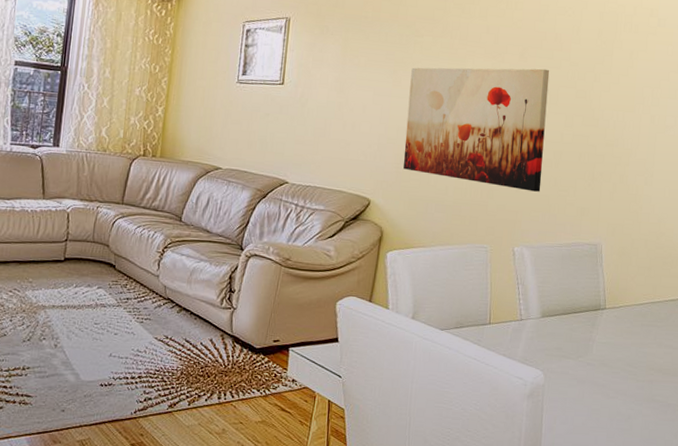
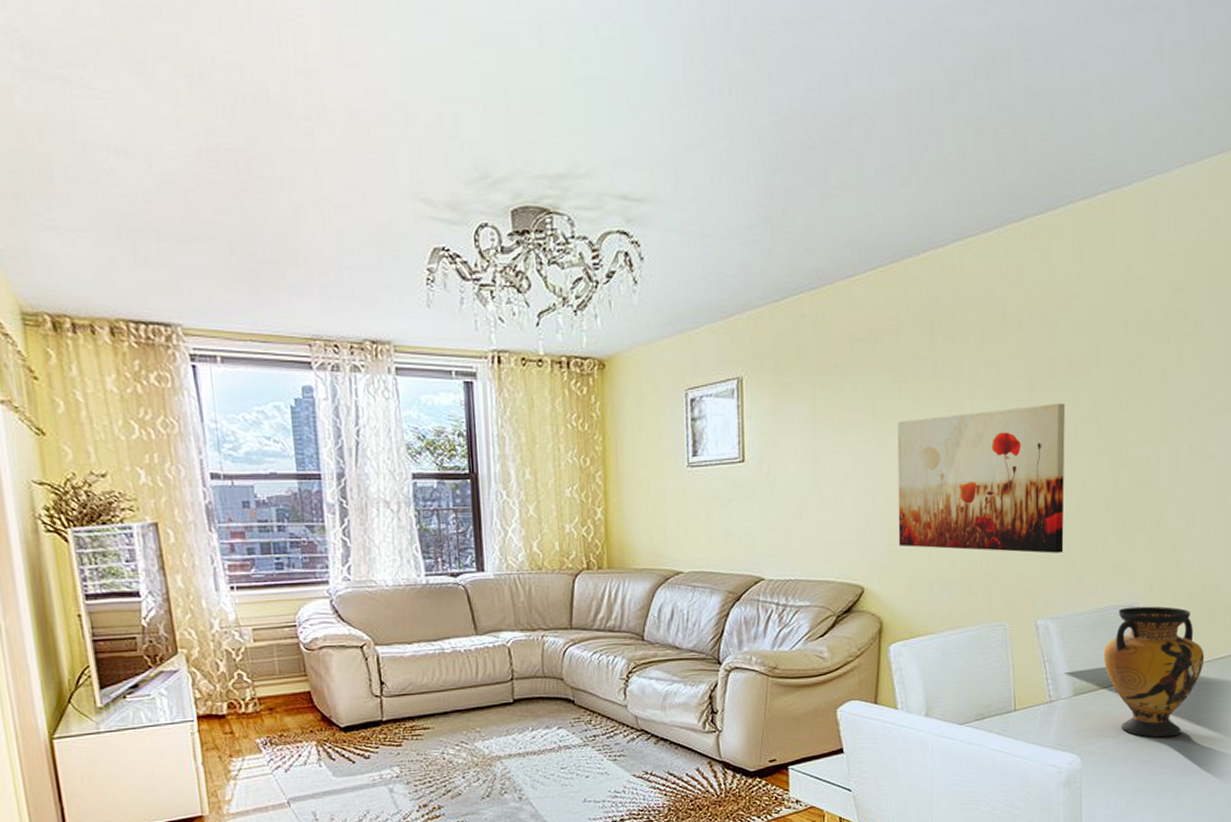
vase: none [569,245,657,366] -> present [1103,606,1205,738]

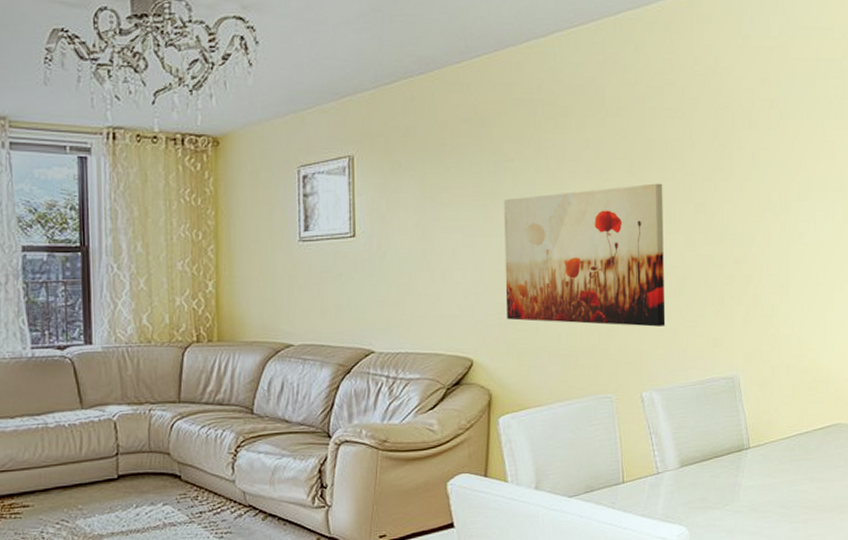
vase: present [1103,606,1205,738] -> none [707,378,804,509]

